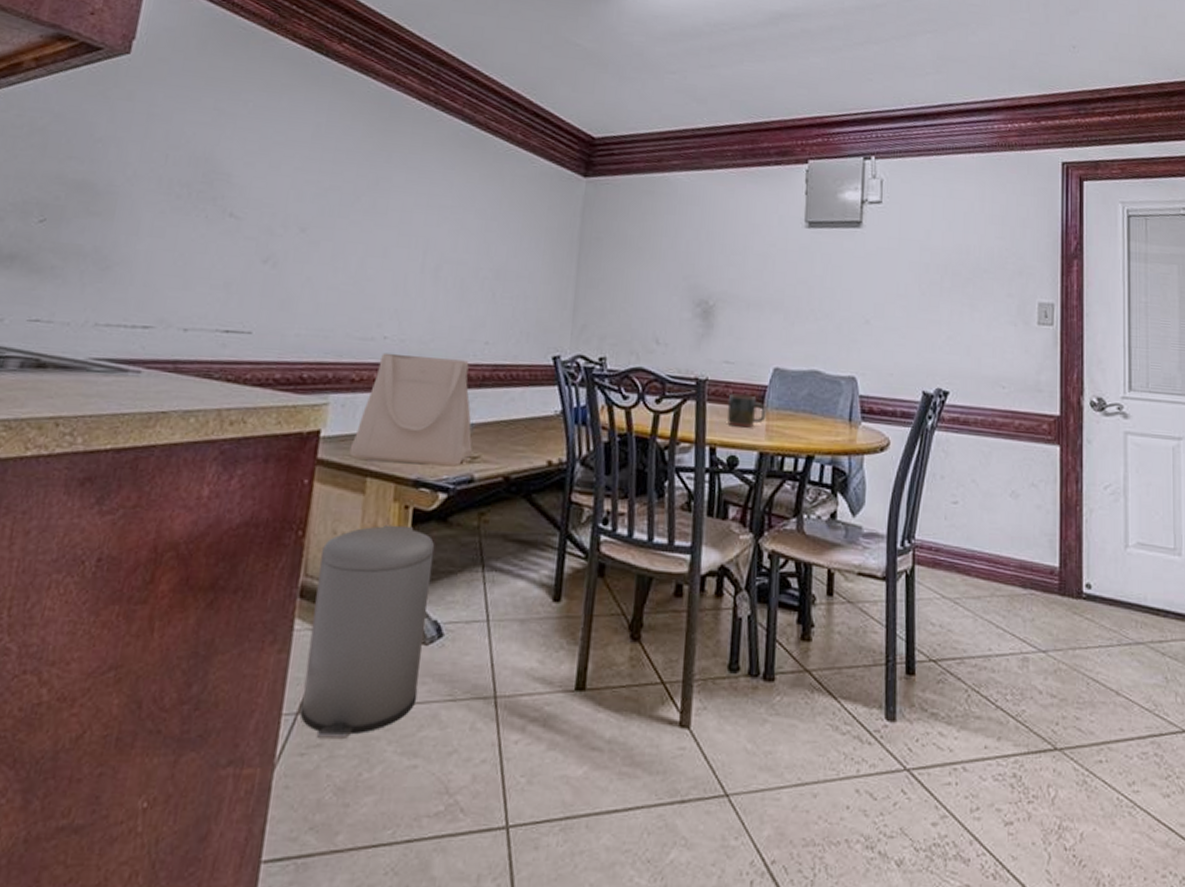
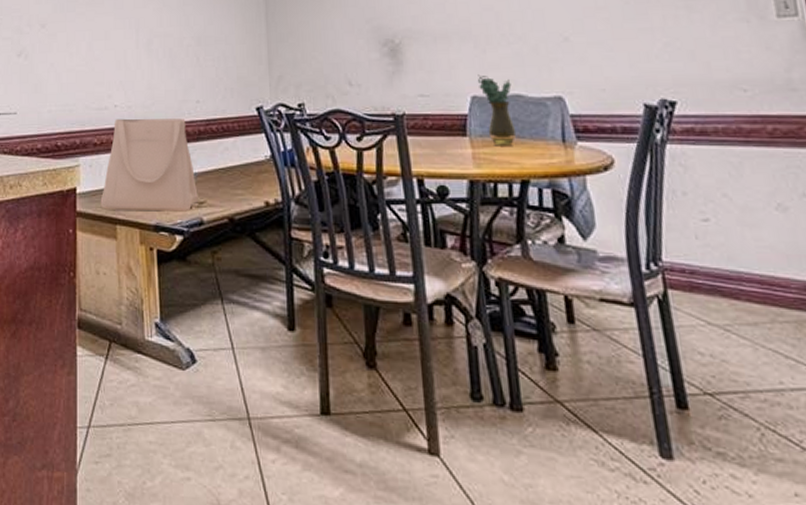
pedal bin: present [300,524,435,740] -> none [90,265,182,452]
mug: present [726,393,766,428] -> none [428,125,471,157]
vase: none [782,347,812,421] -> present [478,75,517,146]

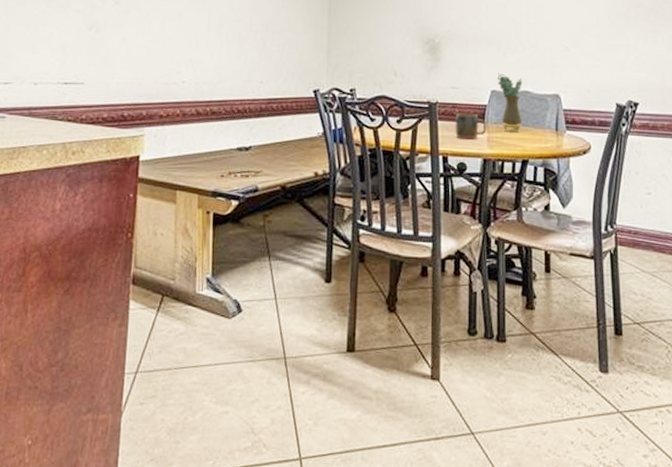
tote bag: present [100,118,198,212] -> none [162,93,255,180]
mug: none [428,125,471,157] -> present [455,112,487,140]

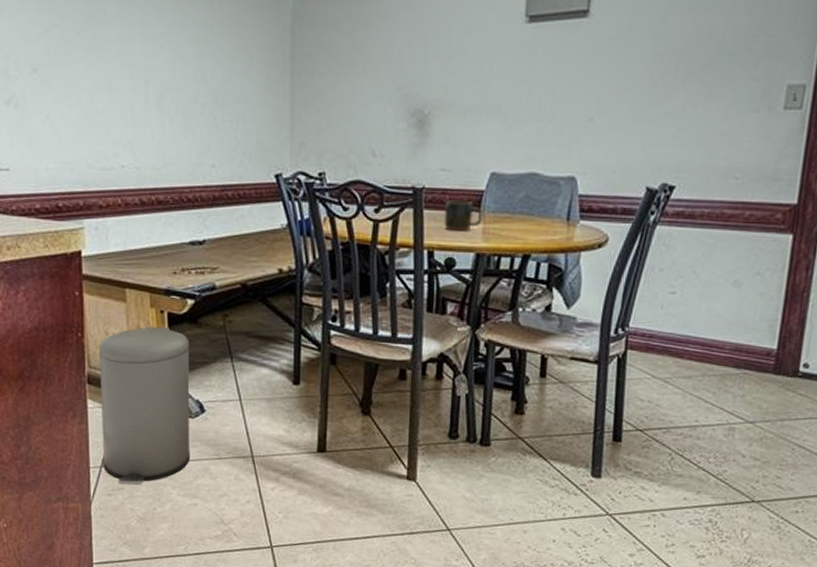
pedal bin: none [138,226,232,392] -> present [99,326,191,486]
vase: present [498,73,523,132] -> none [499,151,531,223]

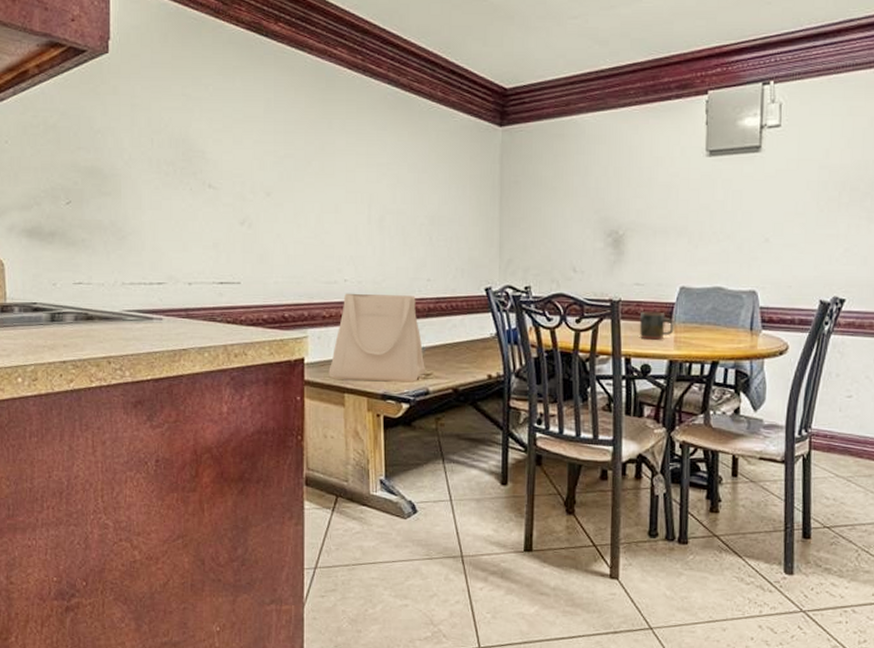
pedal bin: present [99,326,191,486] -> none [317,429,404,587]
tote bag: none [108,180,211,277] -> present [328,293,425,383]

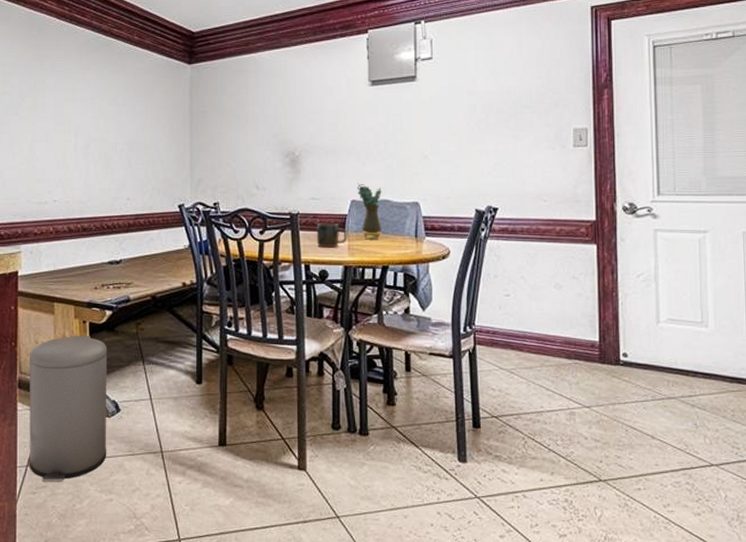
pedal bin: none [317,429,404,587] -> present [29,335,108,483]
tote bag: present [328,293,425,383] -> none [40,212,126,291]
vase: none [688,268,715,332] -> present [357,183,382,240]

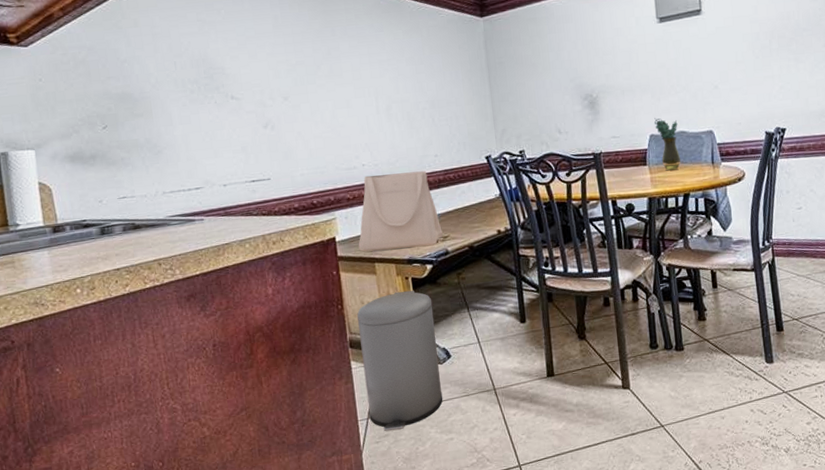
tote bag: none [40,212,126,291] -> present [358,171,443,252]
mug: present [316,222,348,248] -> none [619,158,650,183]

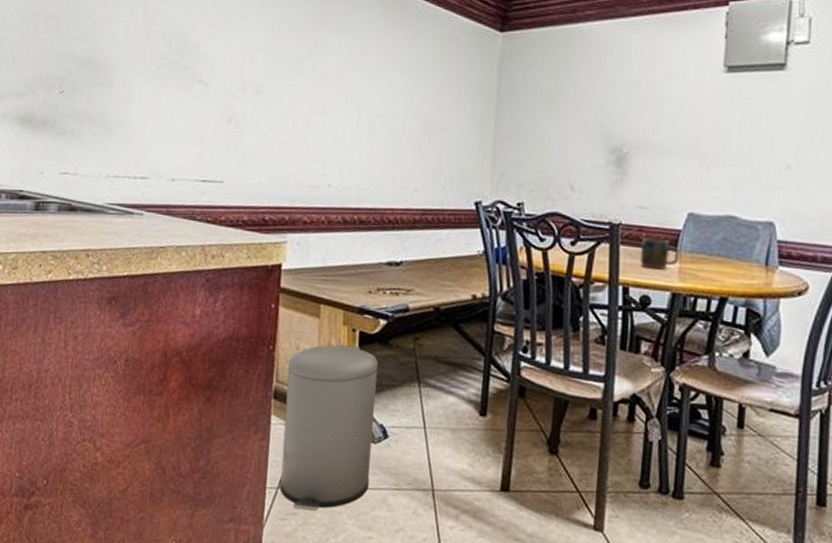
tote bag: present [358,171,443,252] -> none [305,198,407,298]
mug: none [619,158,650,183] -> present [640,237,680,270]
vase: present [654,118,681,171] -> none [697,192,728,265]

